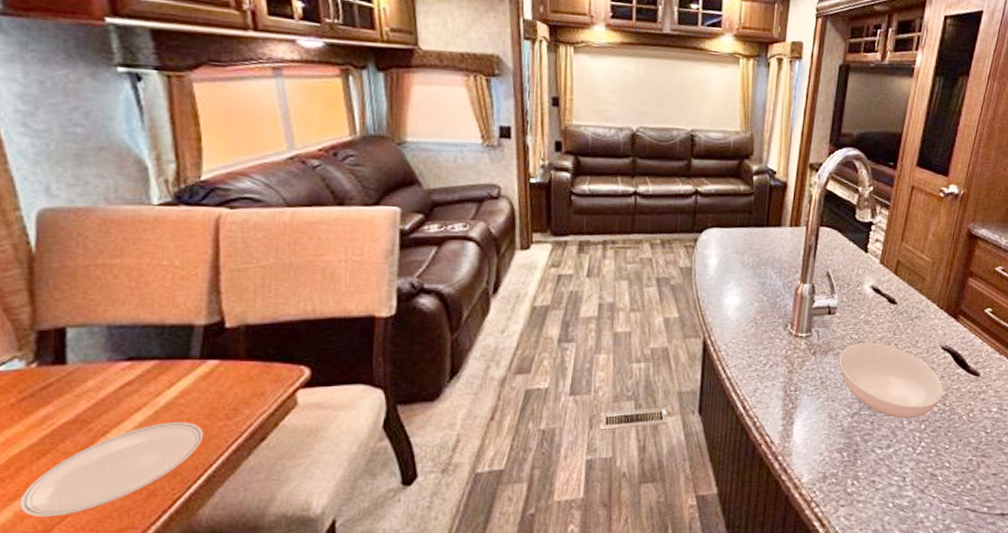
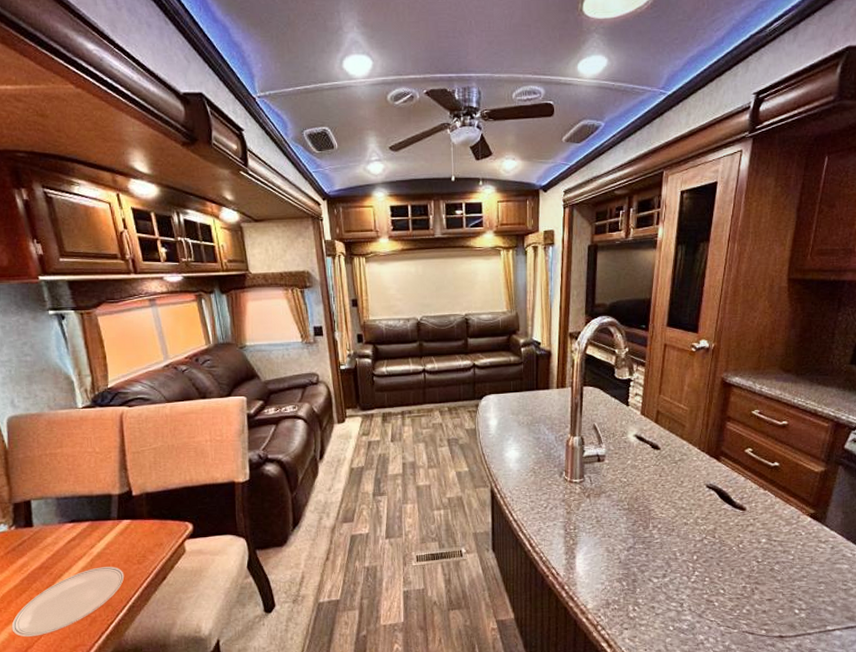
bowl: present [839,343,944,419] -> none [611,485,712,551]

